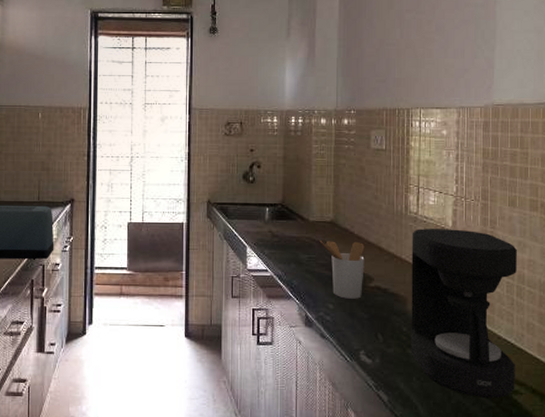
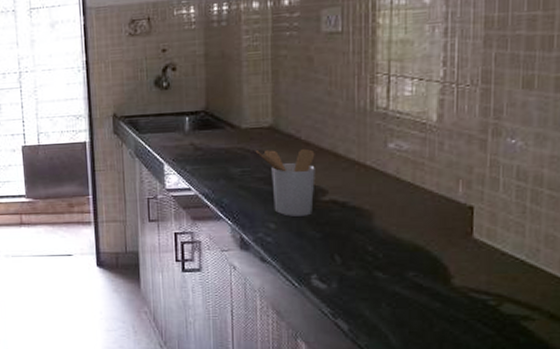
coffee maker: present [411,229,517,398] -> none [379,124,533,325]

